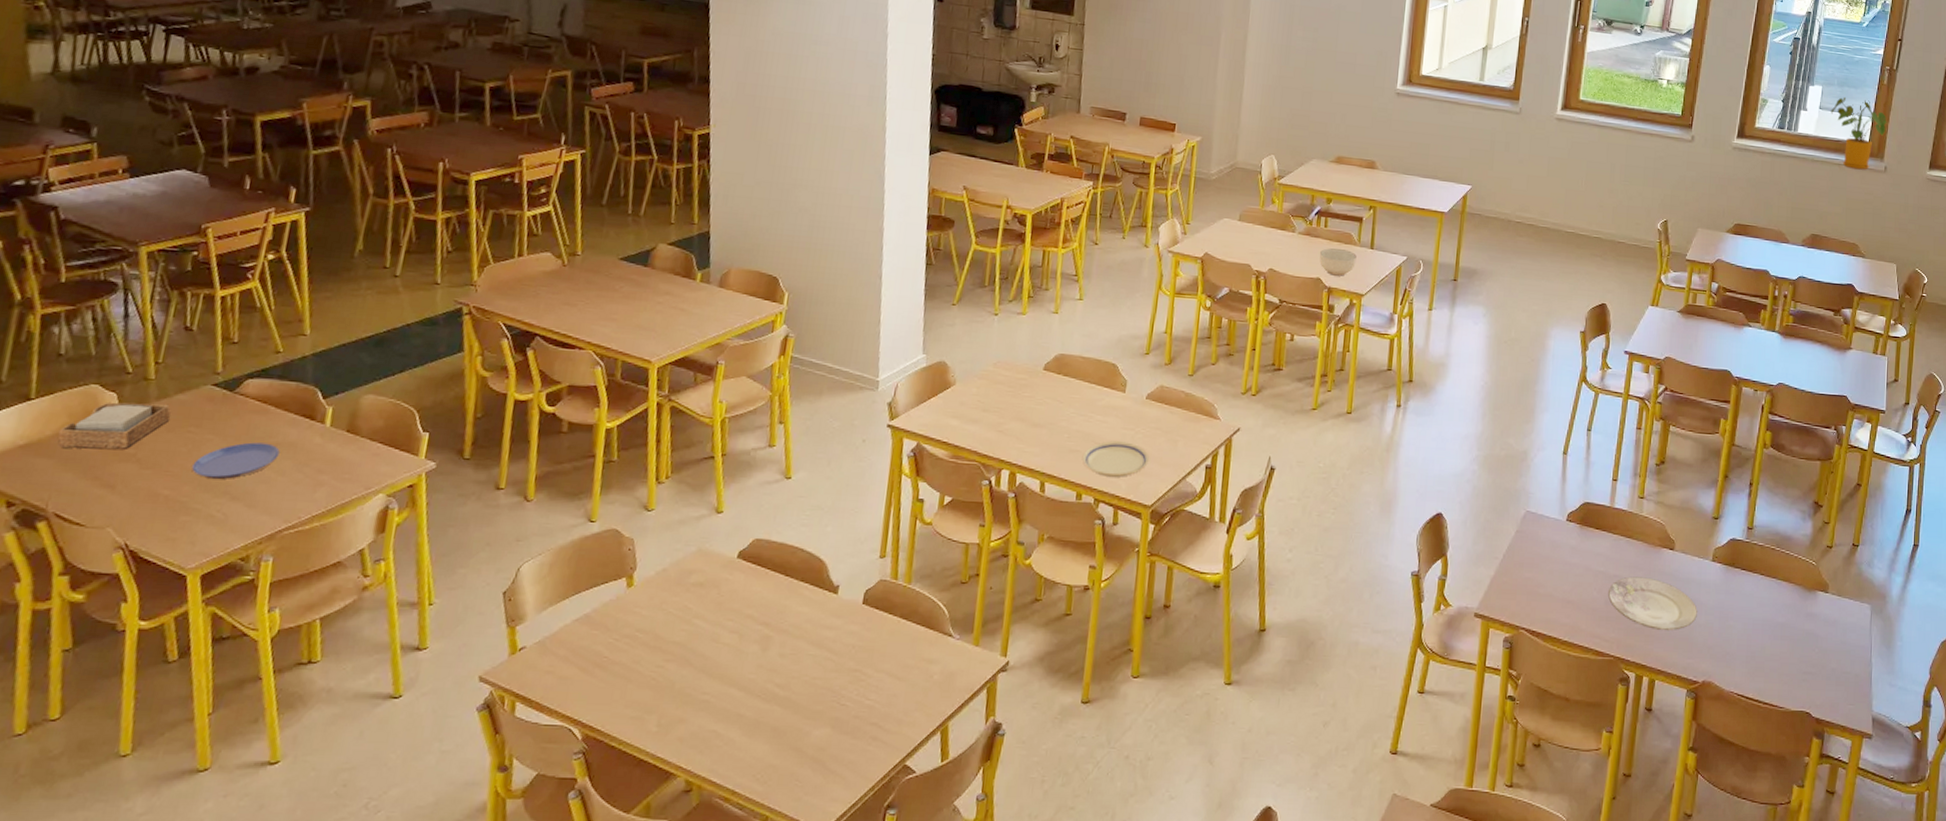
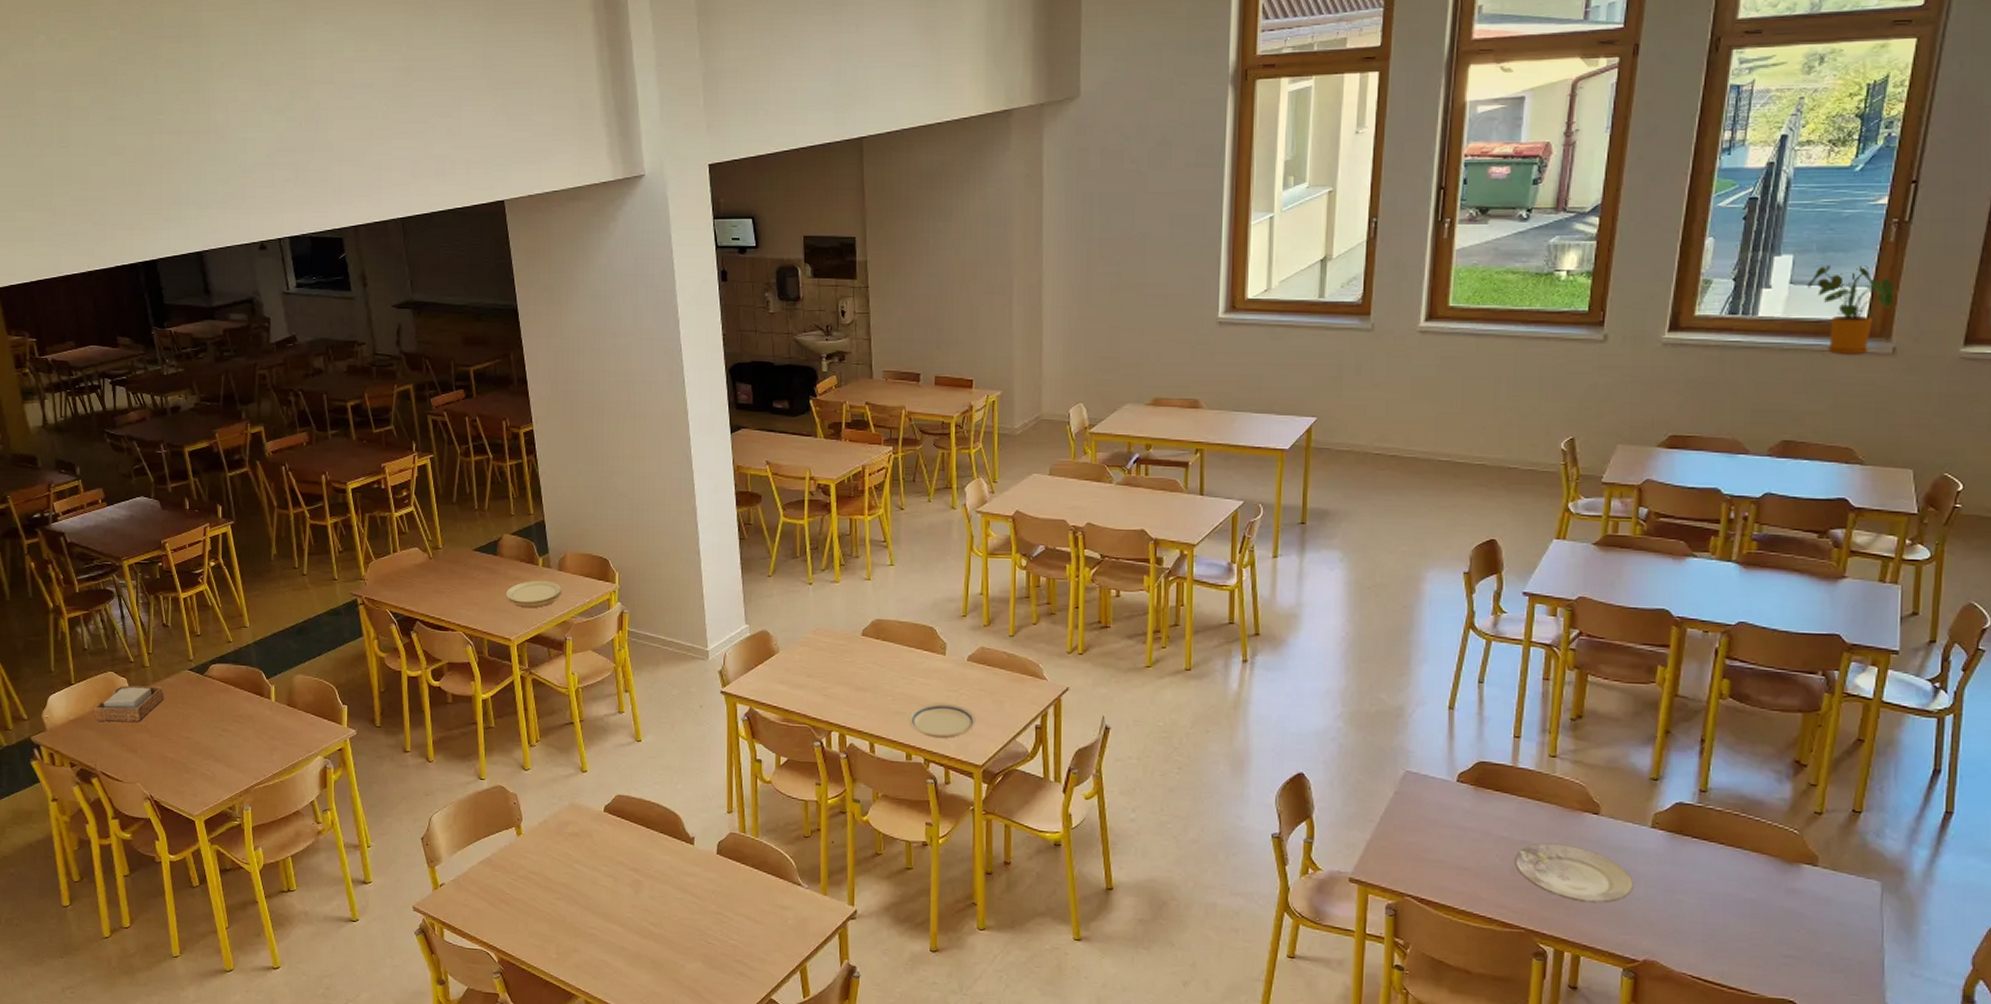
plate: present [191,442,280,480] -> none [185,715,243,746]
plate: none [652,296,721,328] -> present [506,580,562,609]
bowl: present [1319,248,1357,276] -> none [1141,498,1184,526]

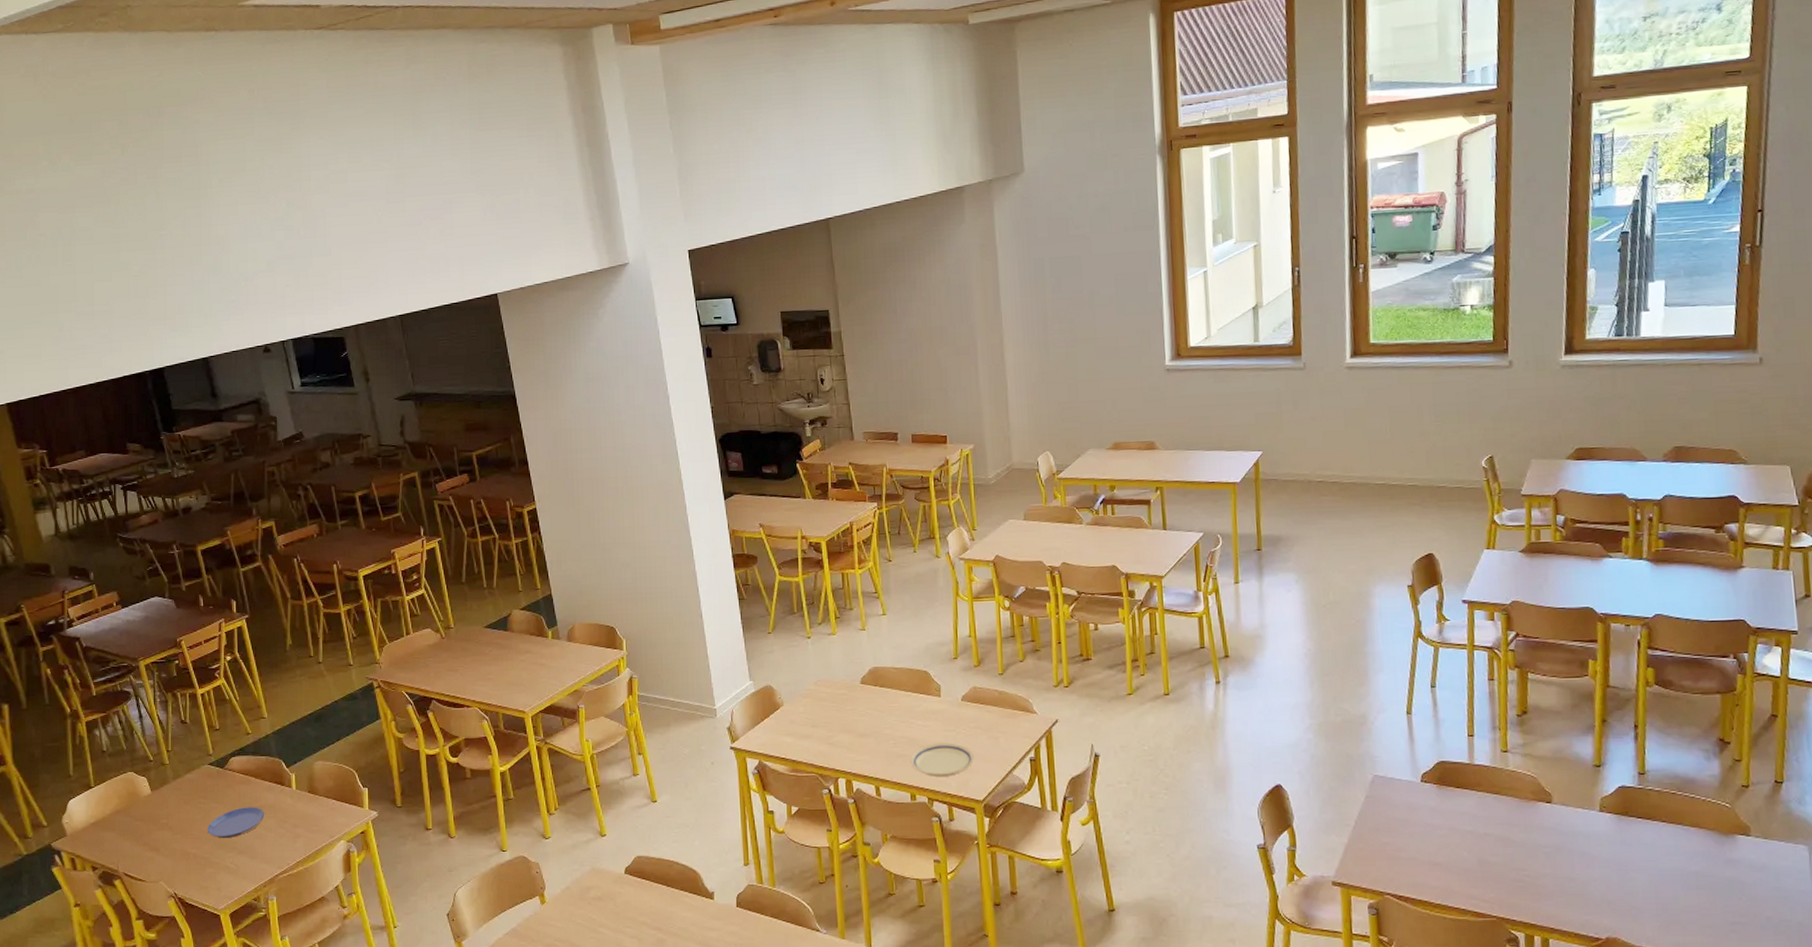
napkin holder: present [94,685,165,722] -> none [114,783,186,822]
plate: none [185,715,243,746] -> present [207,807,265,839]
plate: present [506,580,562,609] -> none [518,651,573,680]
plate: present [1515,843,1634,903] -> none [1480,833,1590,887]
house plant: present [1807,264,1896,355] -> none [1680,286,1756,367]

